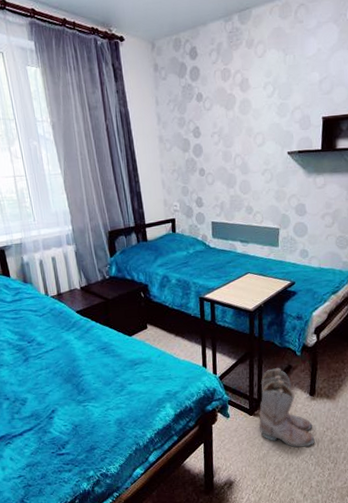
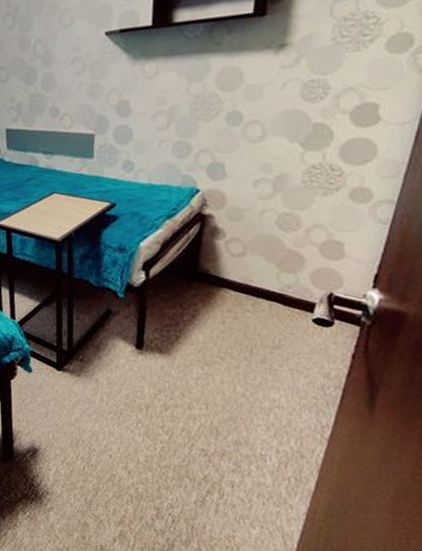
boots: present [259,368,315,448] -> none [70,313,143,413]

